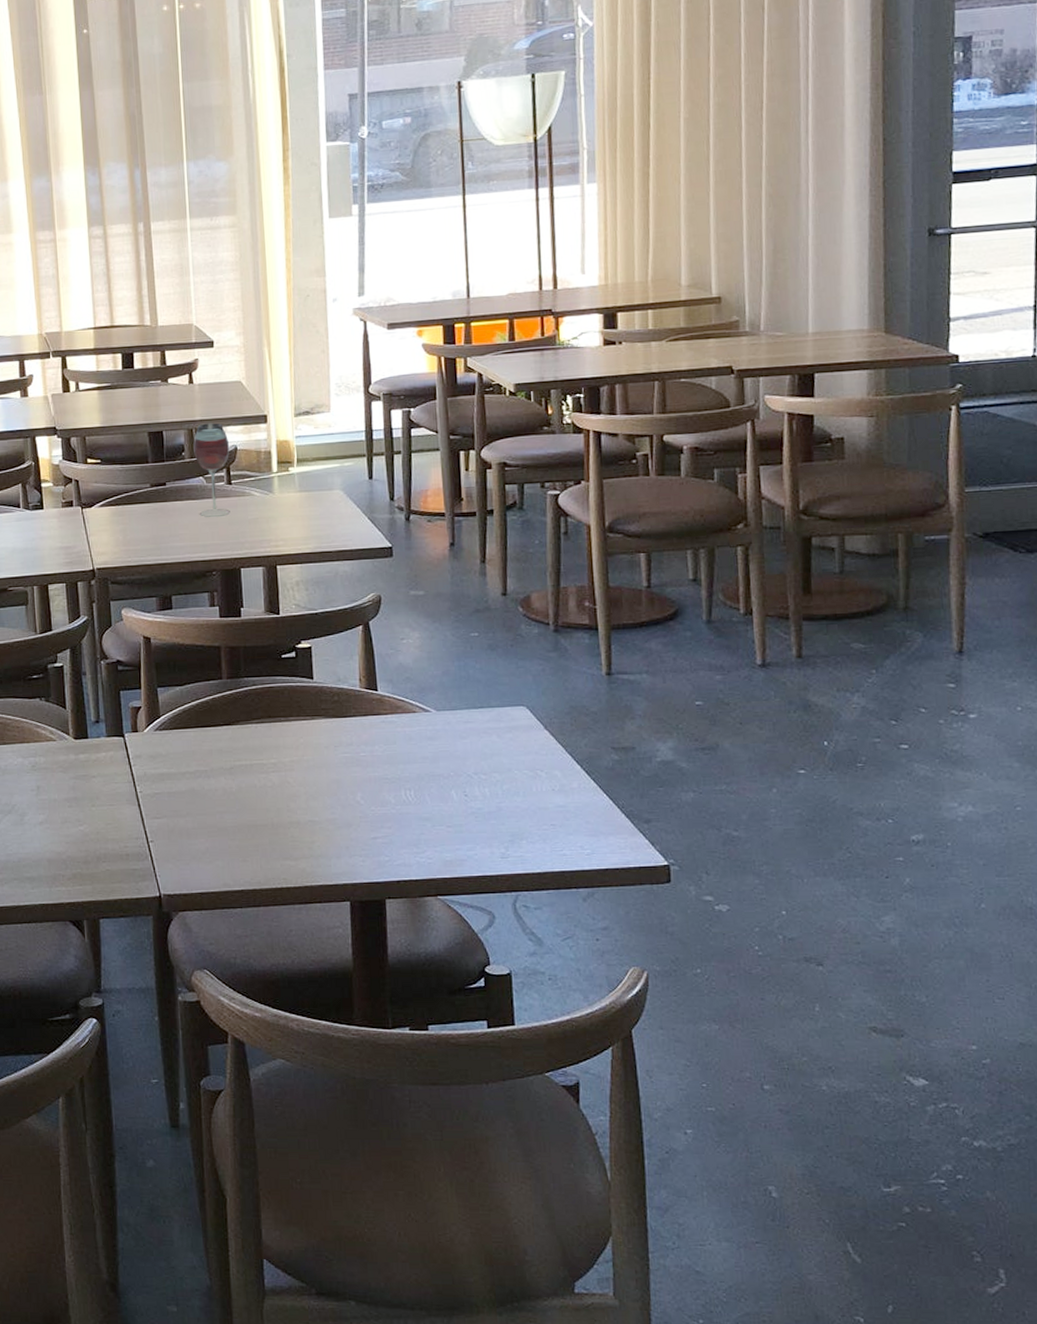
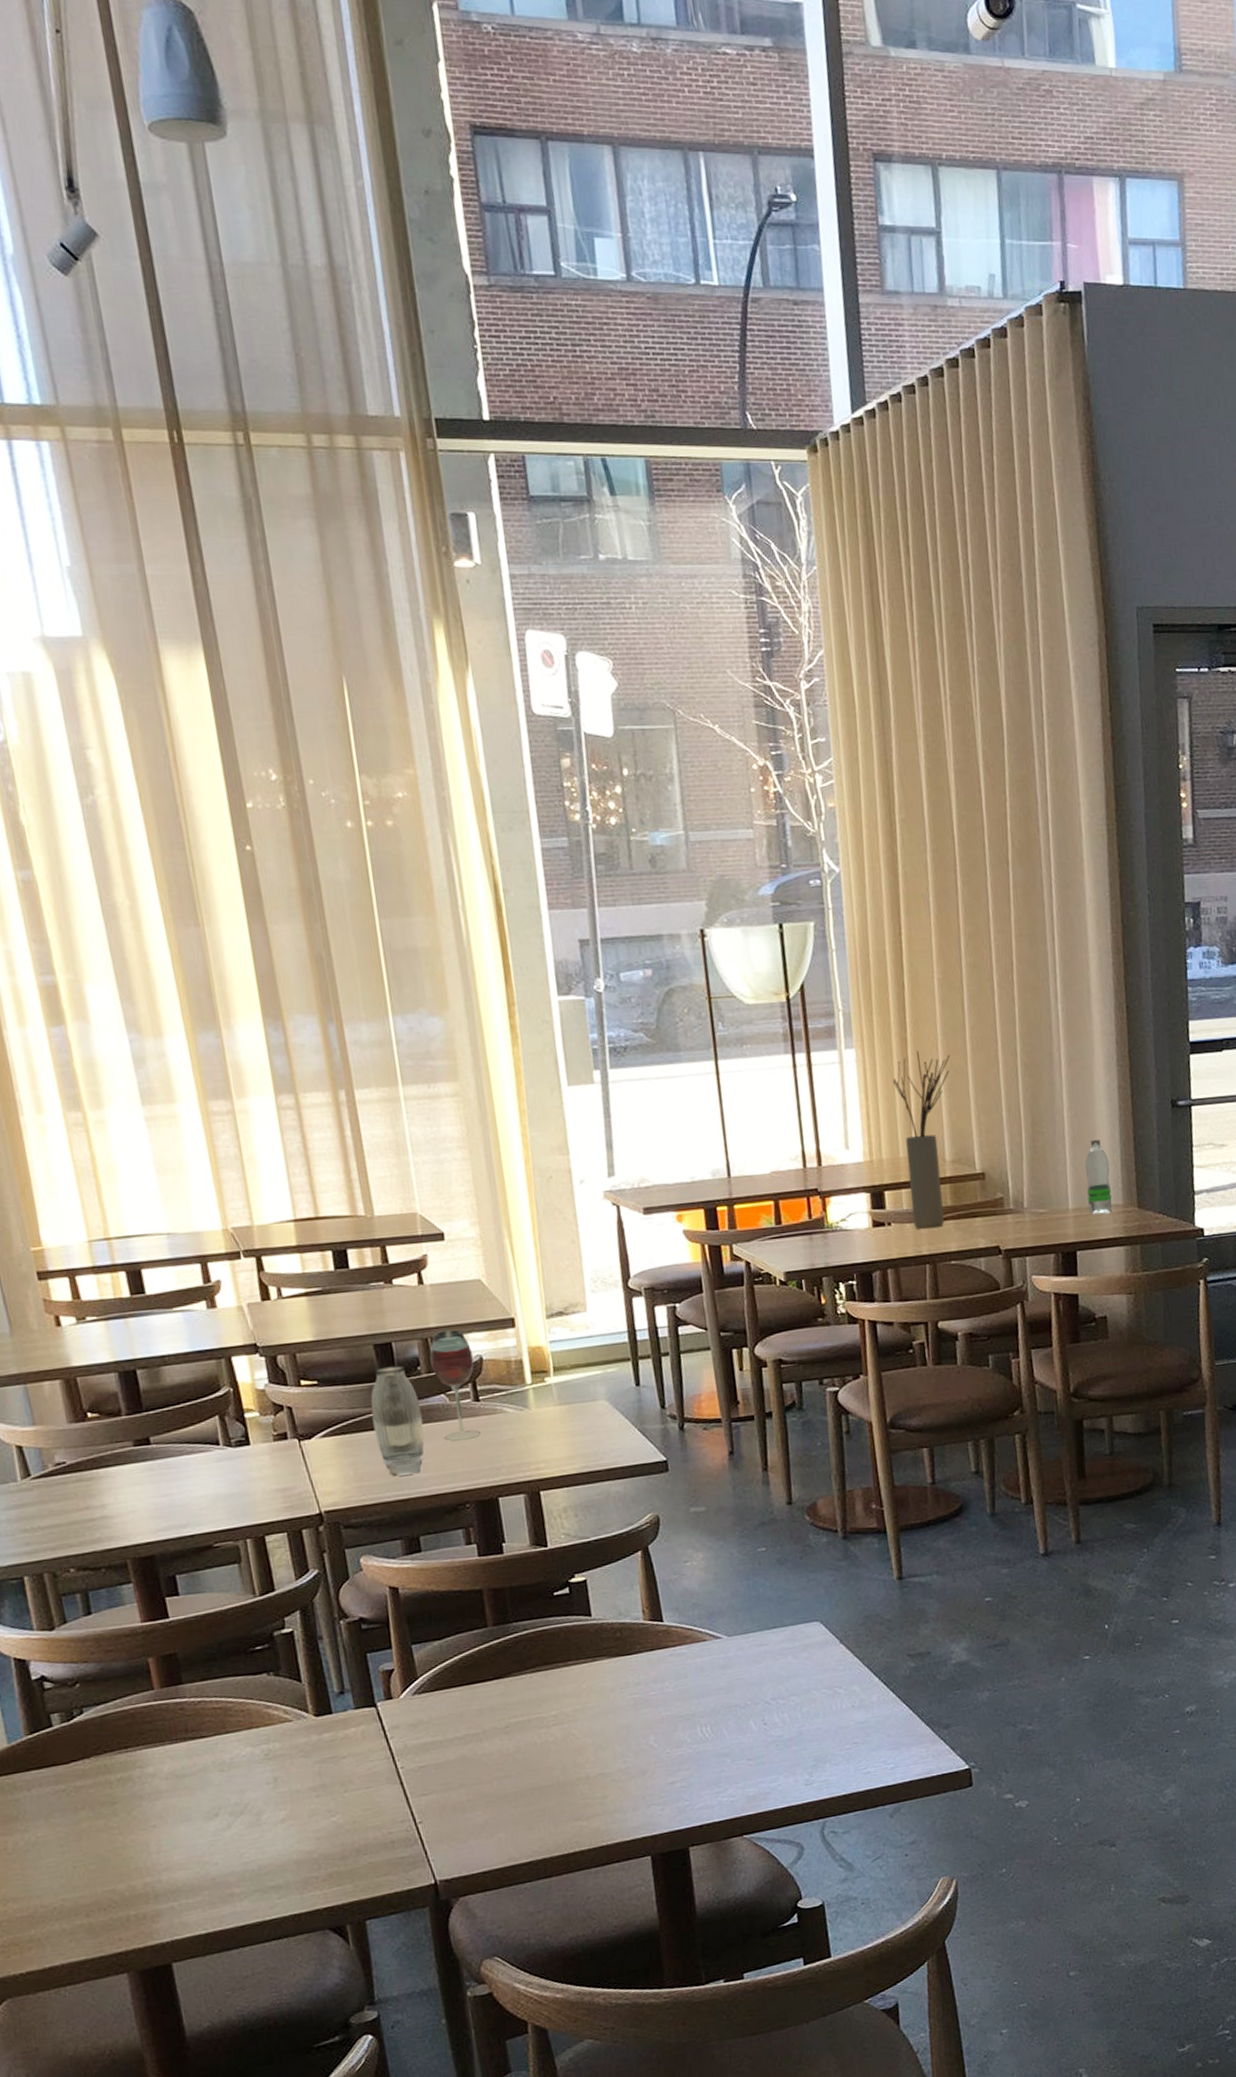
vase: none [141,450,183,543] -> present [370,1365,424,1476]
vase: none [632,184,692,349] -> present [892,1051,950,1230]
bottle: none [829,267,857,340] -> present [1085,1140,1112,1216]

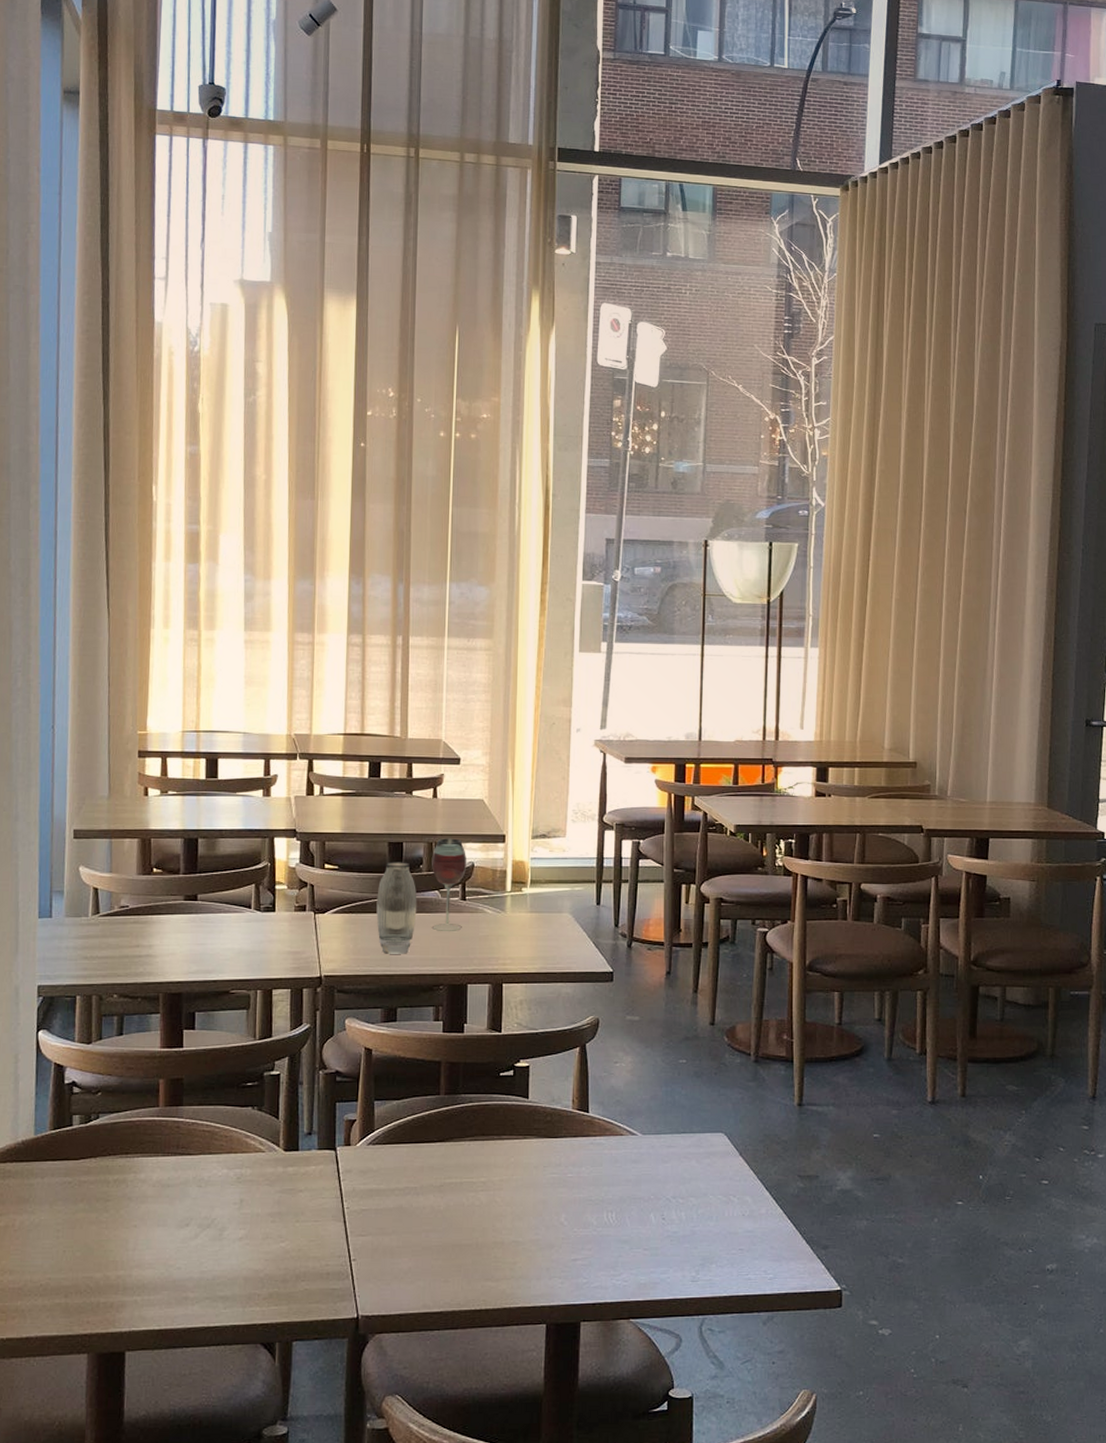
vase: present [892,1051,950,1230] -> none [847,655,899,804]
bottle: present [1085,1140,1112,1216] -> none [1003,746,1026,810]

